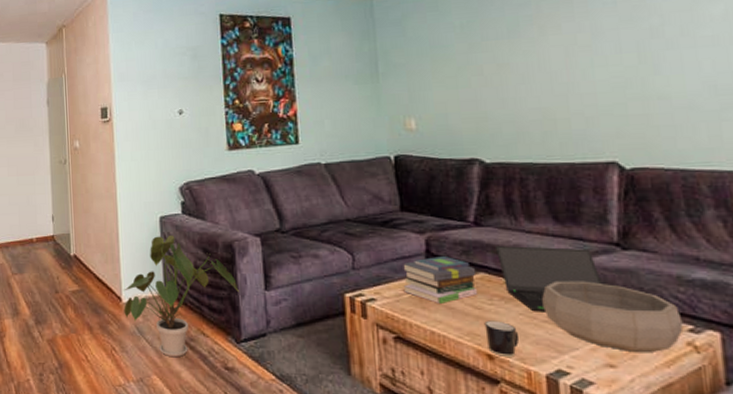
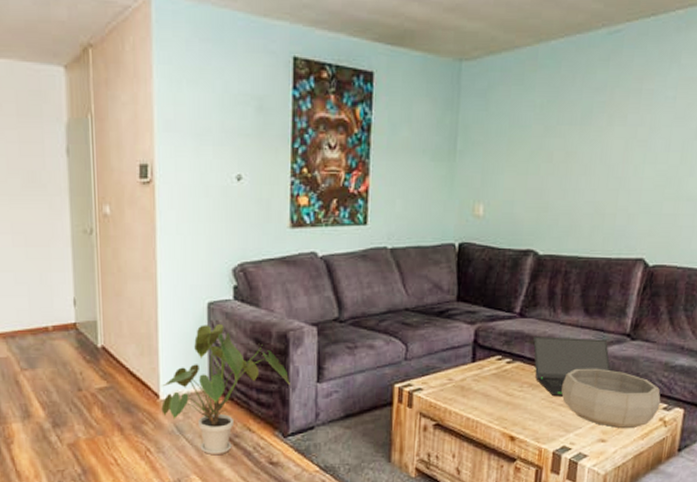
books: present [403,255,478,305] -> none [448,345,514,393]
mug: present [484,320,520,357] -> none [511,405,539,438]

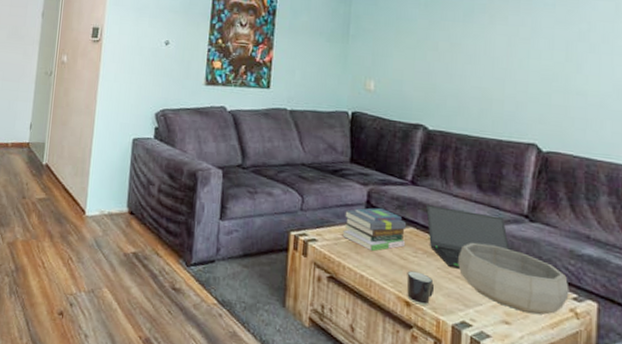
house plant: present [161,323,290,456] -> none [85,156,196,274]
books: none [448,345,514,393] -> present [342,207,407,252]
mug: none [511,405,539,438] -> present [406,270,435,306]

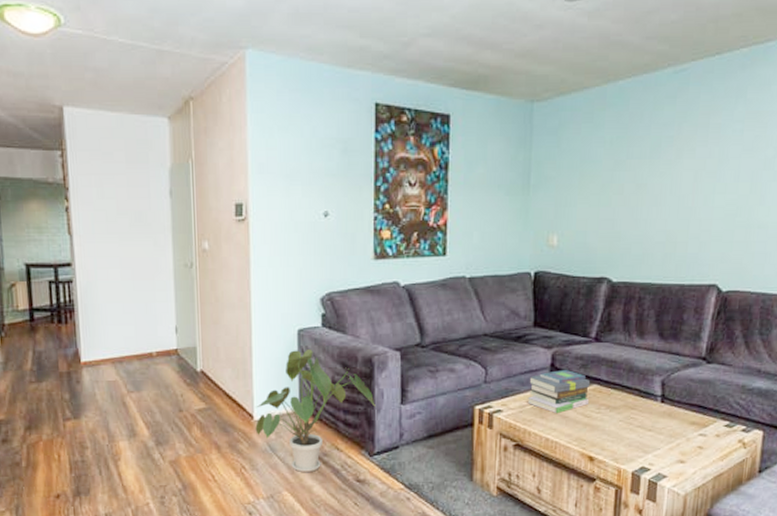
house plant: none [85,156,196,274] -> present [255,348,375,473]
mug: present [406,270,435,306] -> none [590,427,617,458]
laptop: present [426,205,509,269] -> none [609,360,687,419]
decorative bowl: present [458,242,569,315] -> none [639,390,739,449]

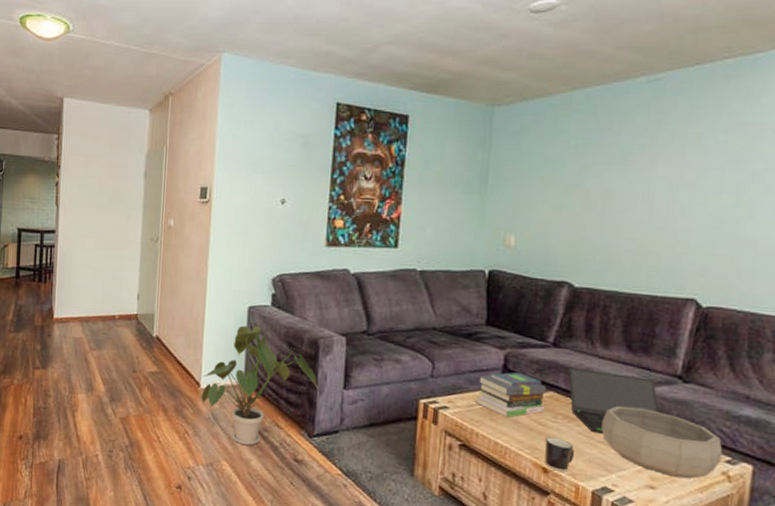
mug: none [590,427,617,458] -> present [544,436,575,472]
laptop: none [609,360,687,419] -> present [568,368,659,434]
decorative bowl: none [639,390,739,449] -> present [601,405,723,479]

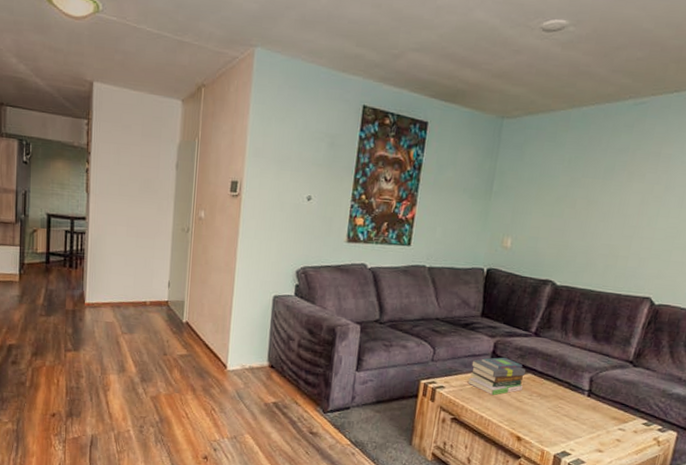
house plant: present [201,325,318,446] -> none [227,313,334,421]
mug: present [544,436,575,472] -> none [519,411,544,440]
laptop: present [568,368,659,434] -> none [544,354,613,409]
decorative bowl: present [601,405,723,479] -> none [566,385,657,443]

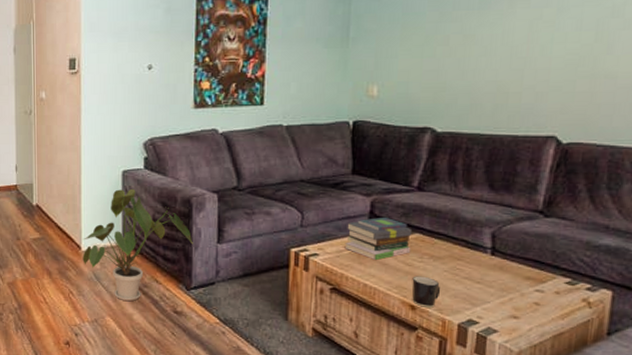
house plant: none [227,313,334,421] -> present [82,188,193,302]
mug: none [519,411,544,440] -> present [411,276,441,308]

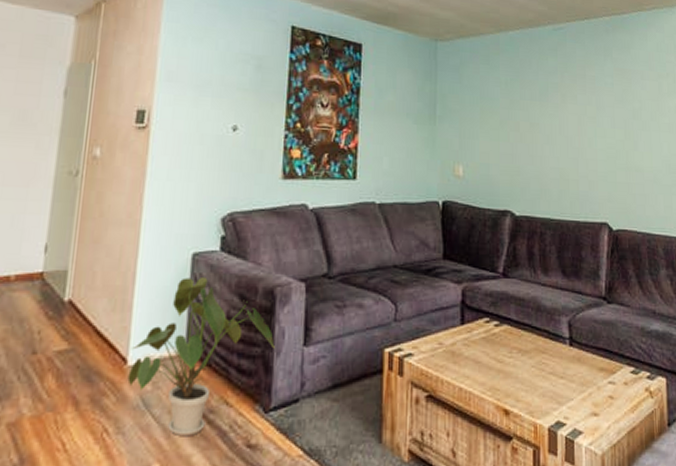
books: present [344,217,413,261] -> none [439,307,501,359]
mug: present [411,276,441,308] -> none [504,374,531,411]

